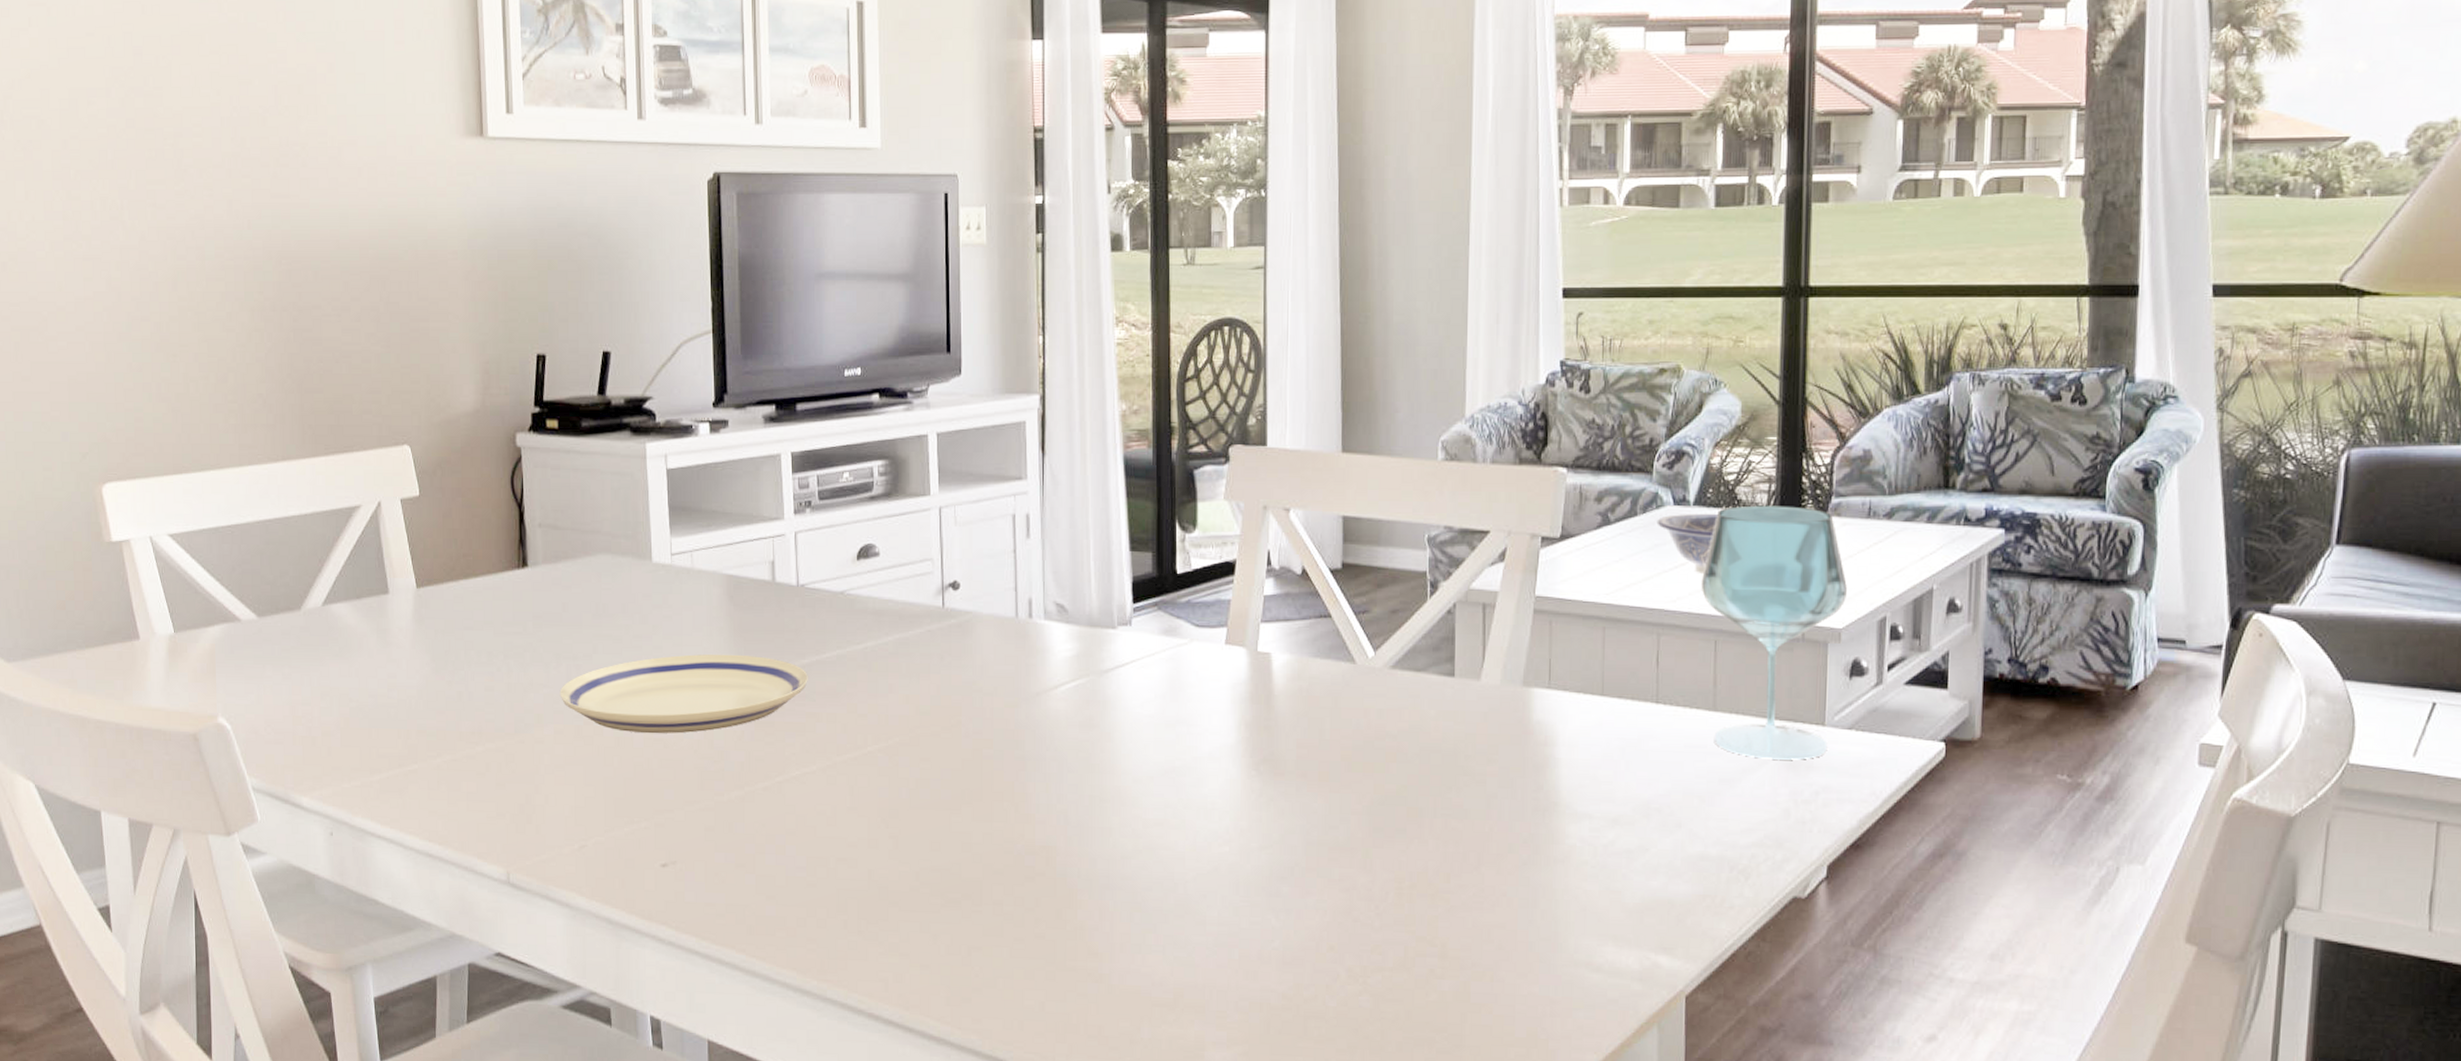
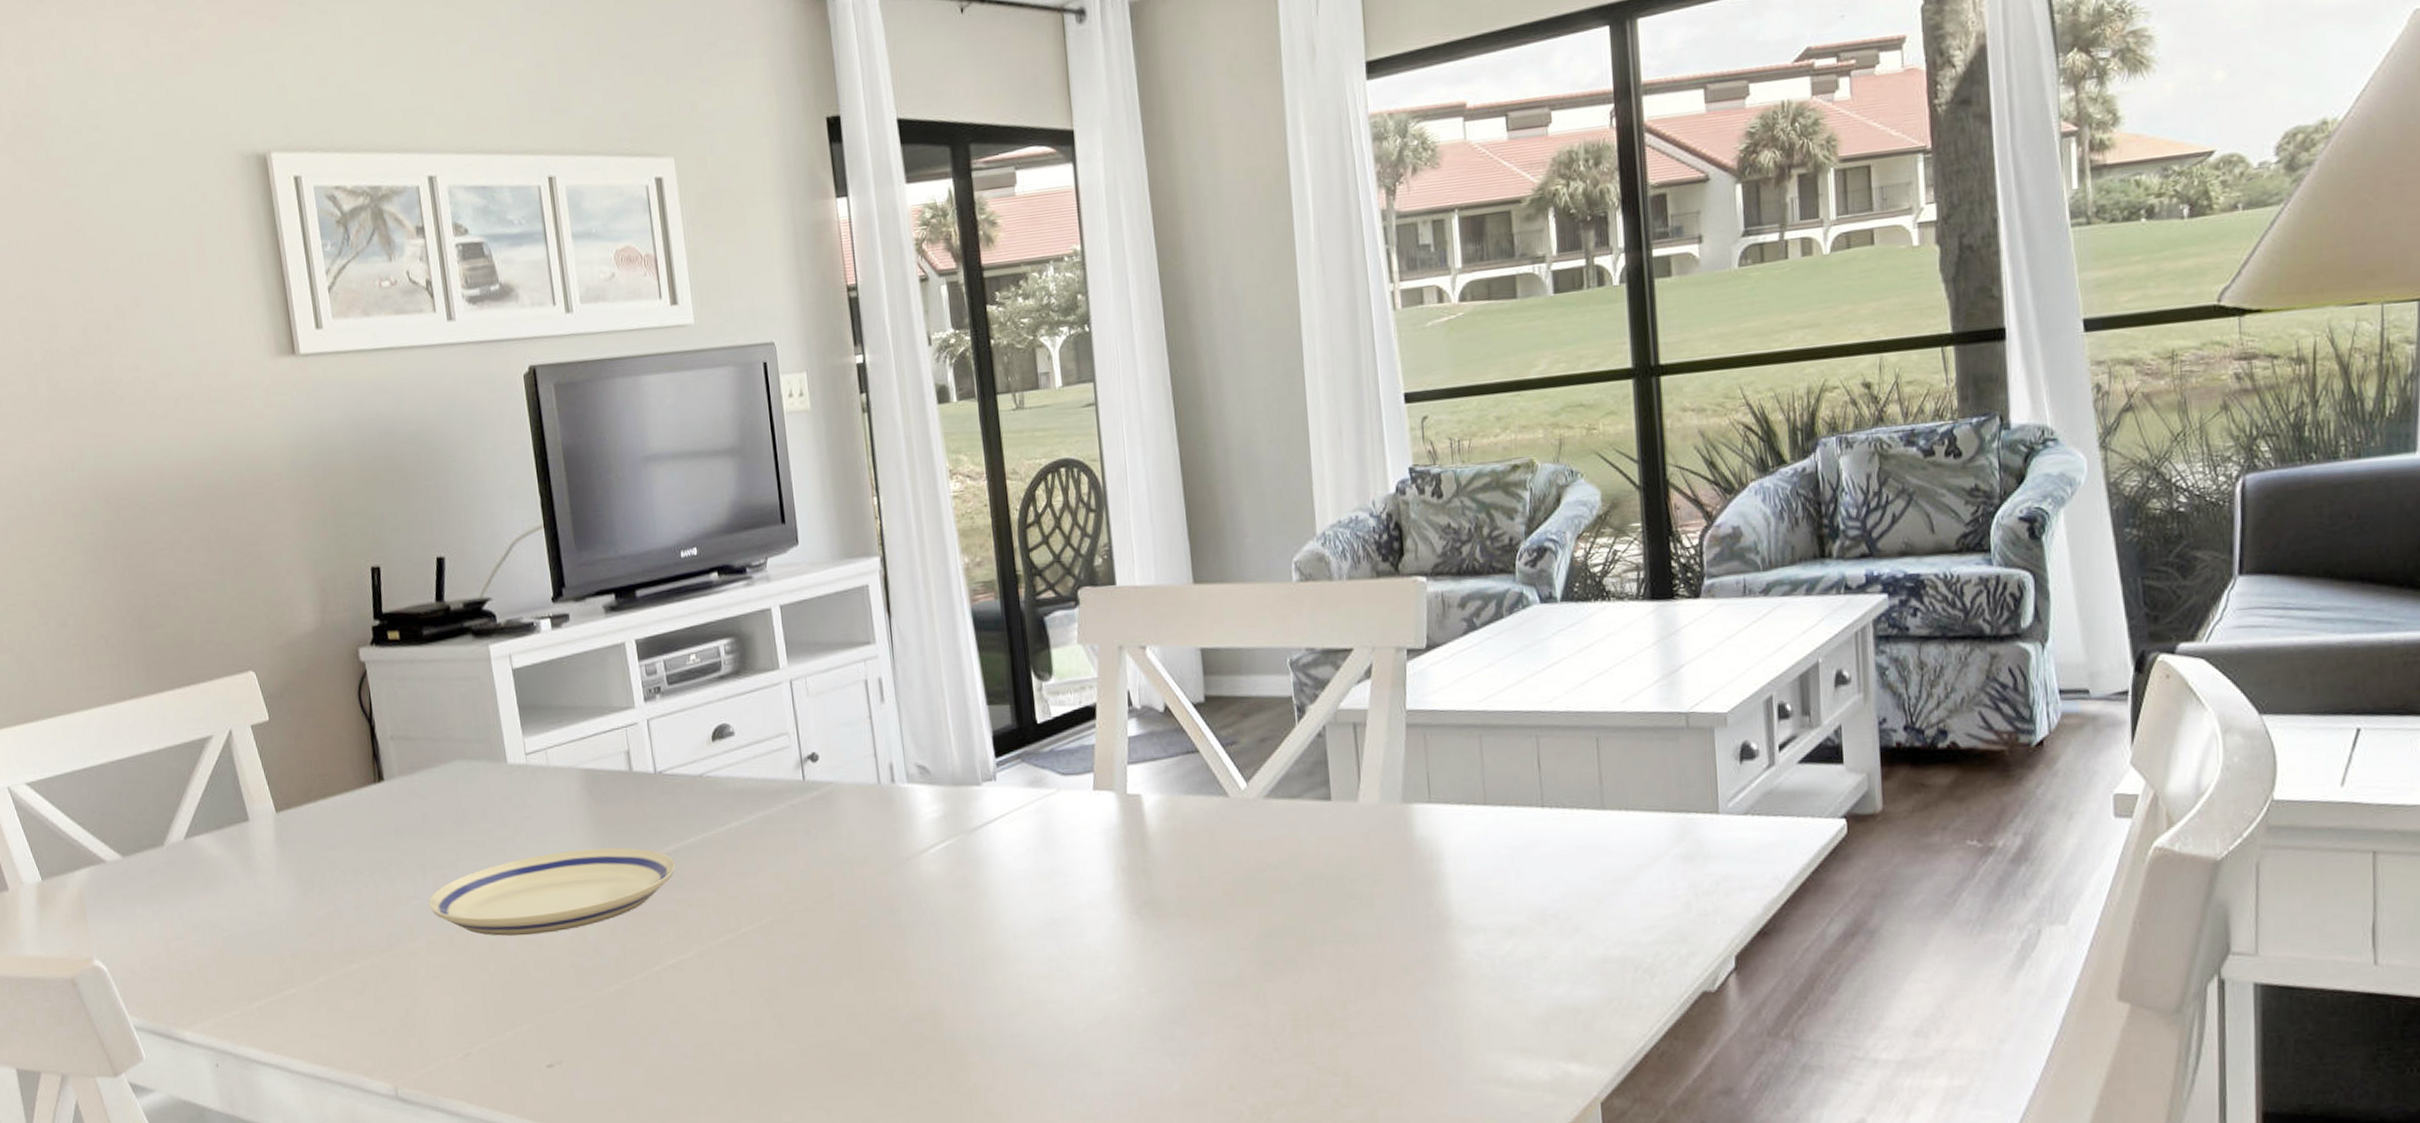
decorative bowl: present [1656,513,1719,575] -> none [1524,607,1588,672]
wine glass: present [1700,505,1847,760] -> none [1576,592,1729,854]

